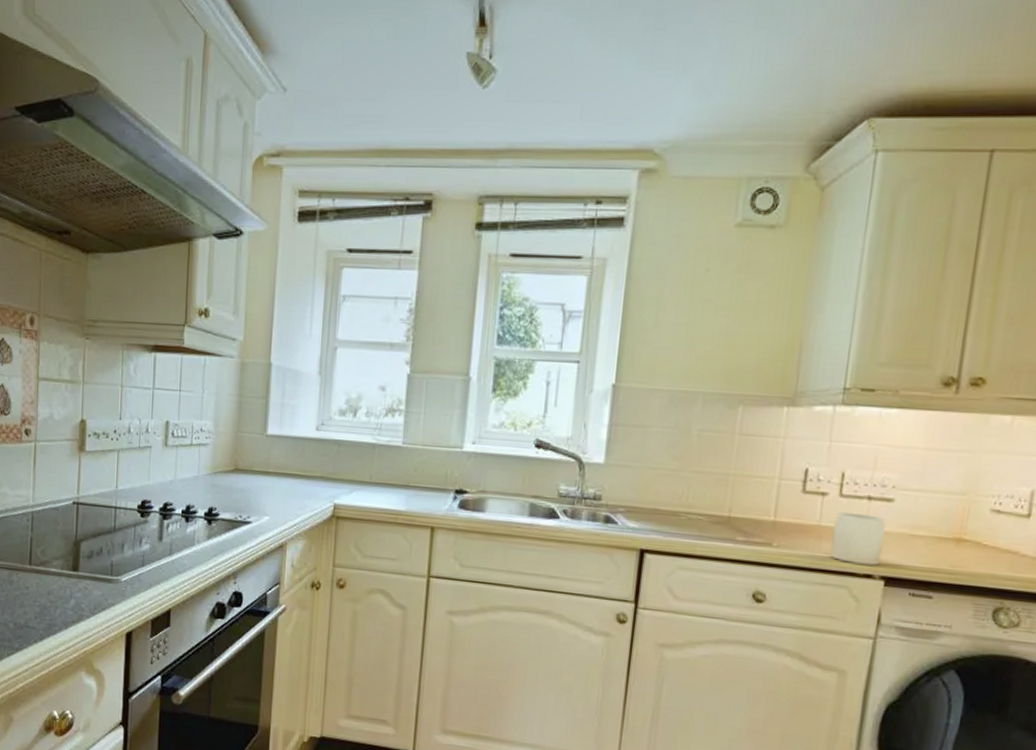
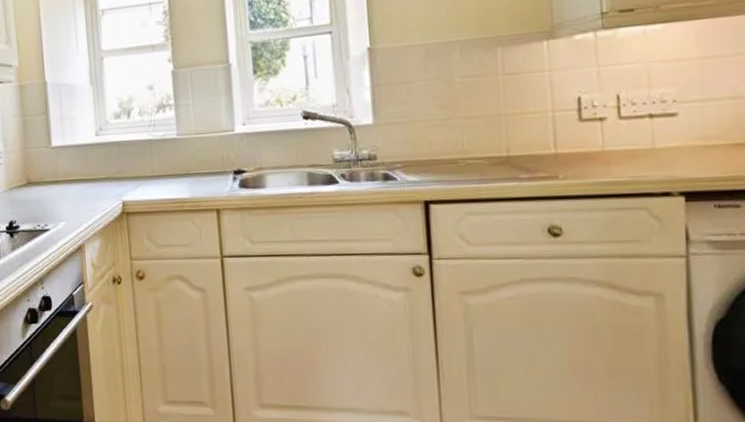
mug: present [830,512,886,566] -> none [618,132,676,184]

